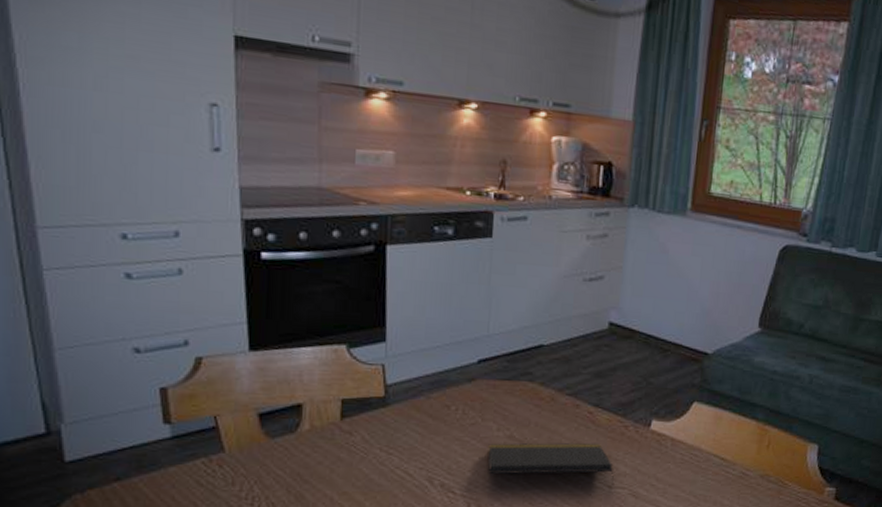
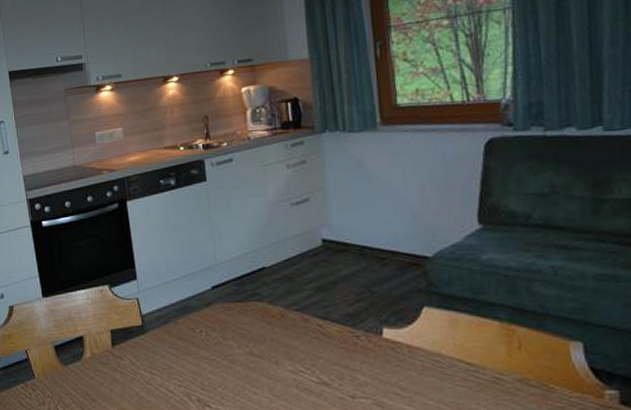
notepad: present [488,442,614,485] -> none [232,354,356,395]

